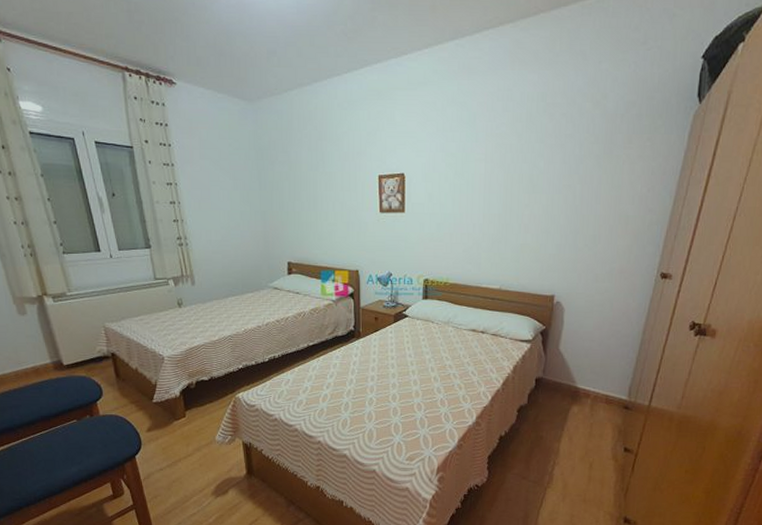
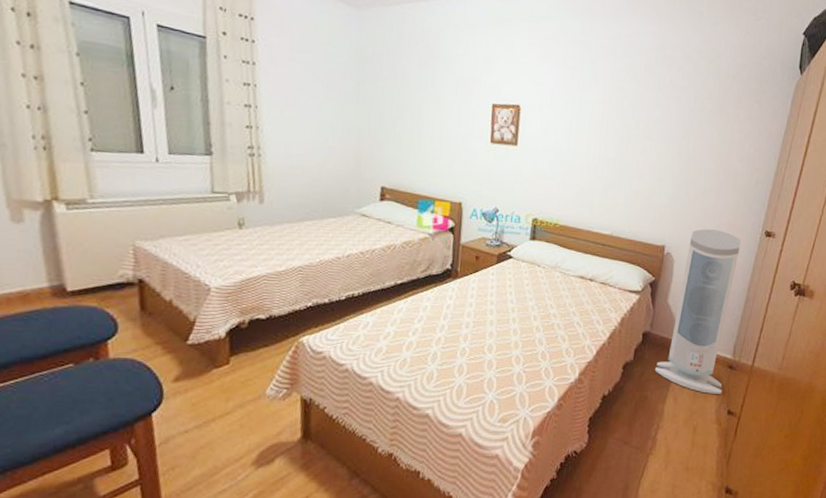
air purifier: none [549,276,634,433] -> present [655,229,741,394]

